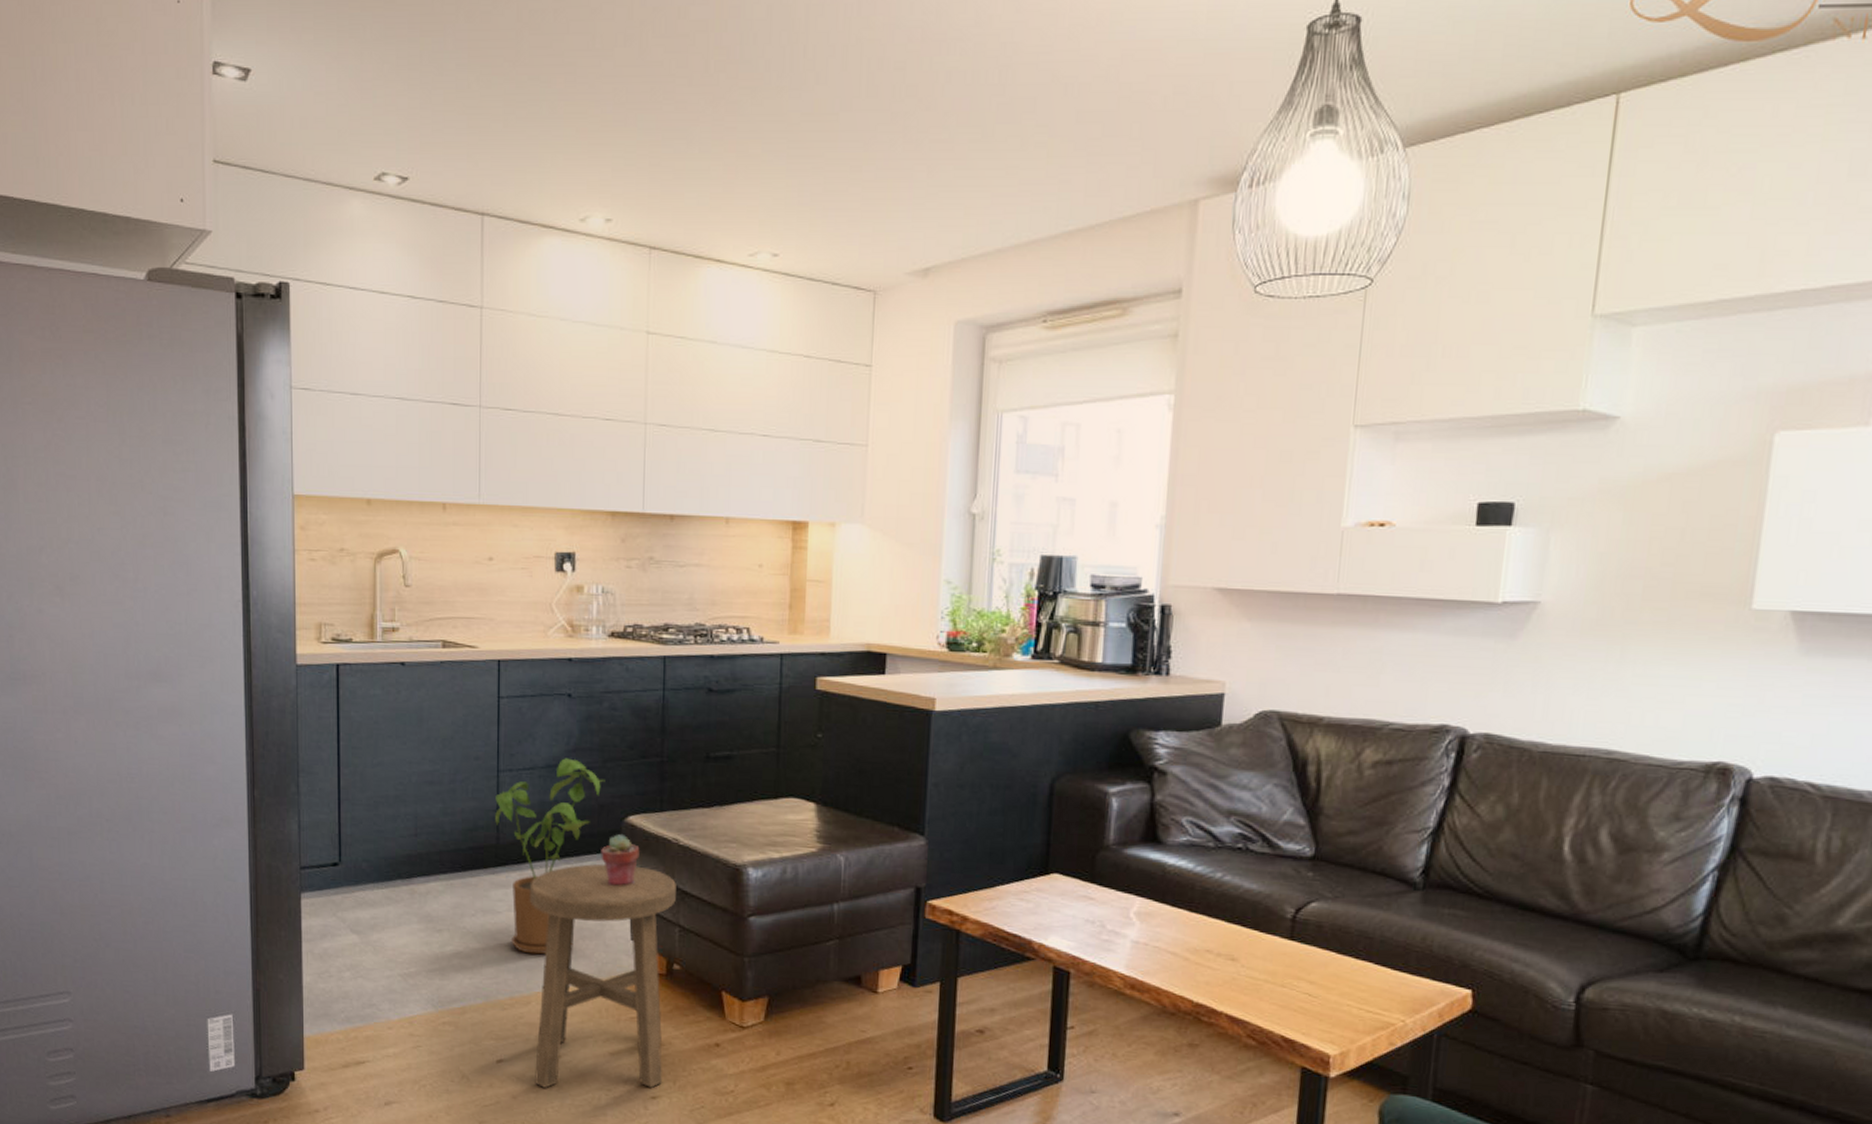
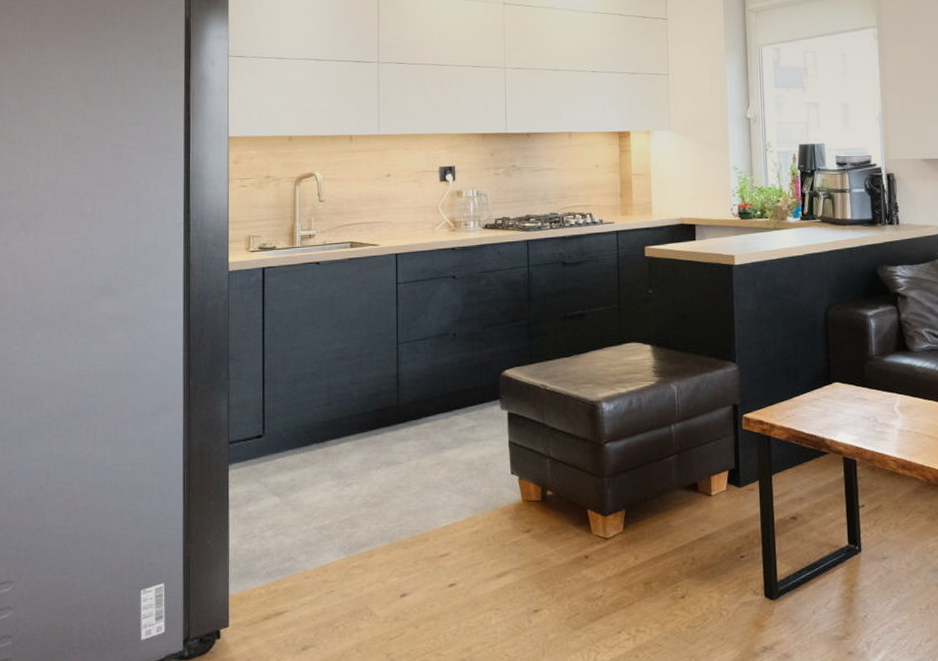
house plant: present [495,758,605,955] -> none [396,327,485,496]
stool: present [529,863,676,1088] -> none [425,411,546,615]
potted succulent: present [601,835,640,886] -> none [483,386,515,430]

